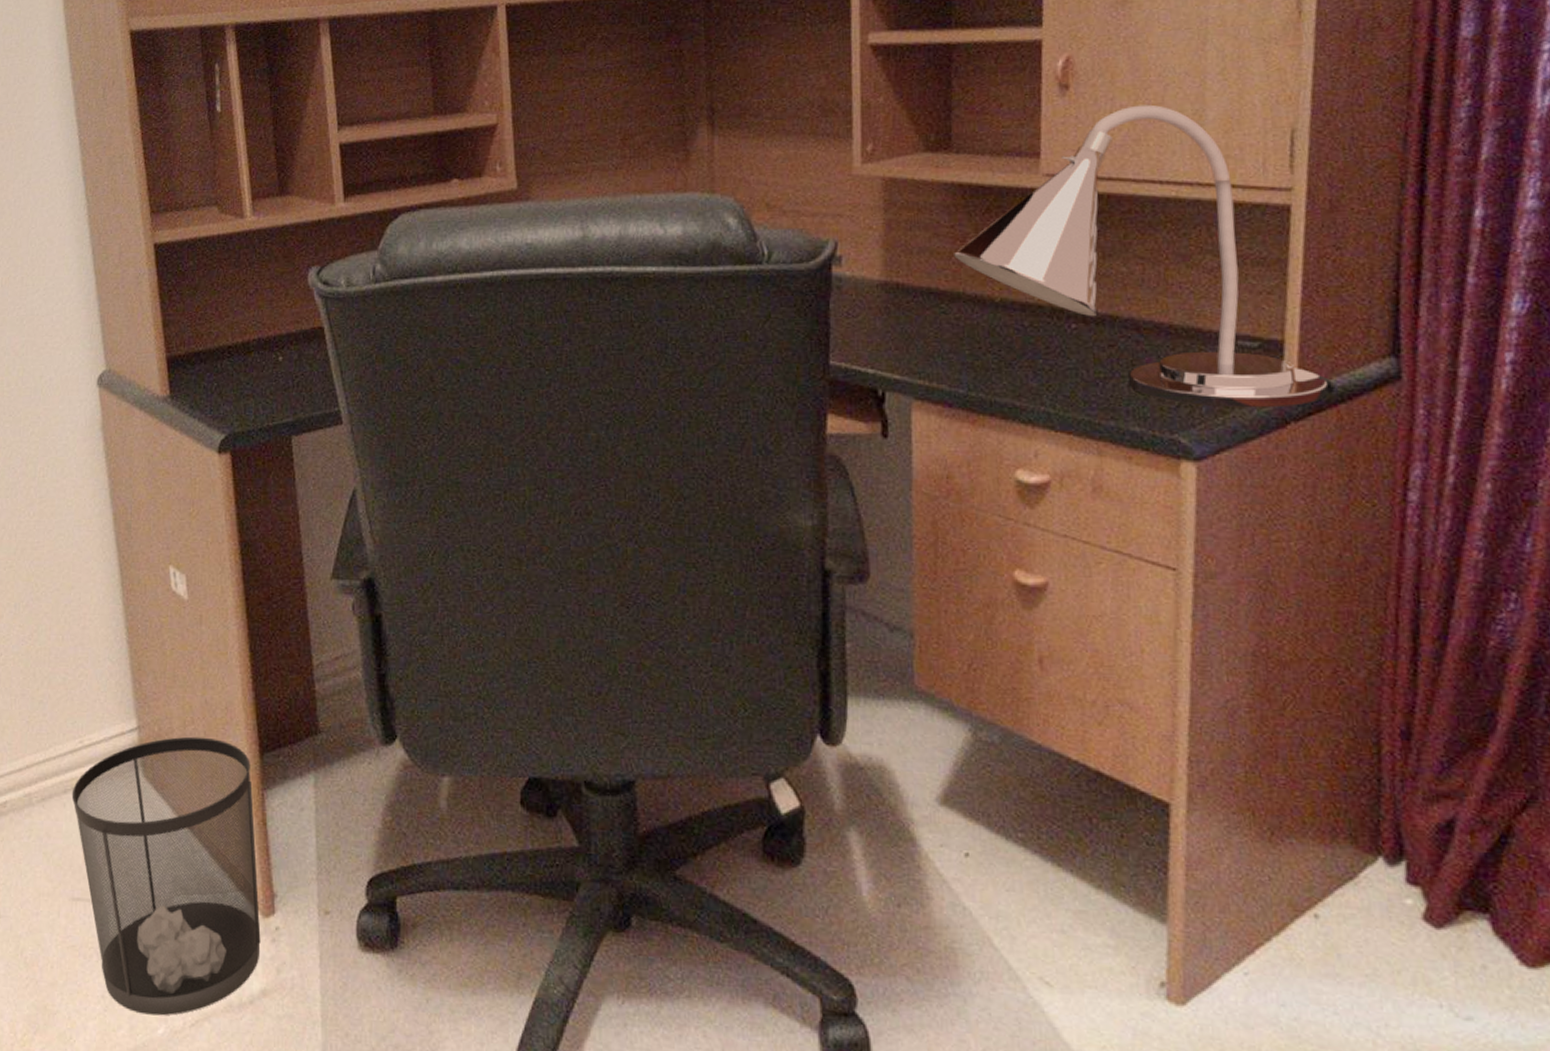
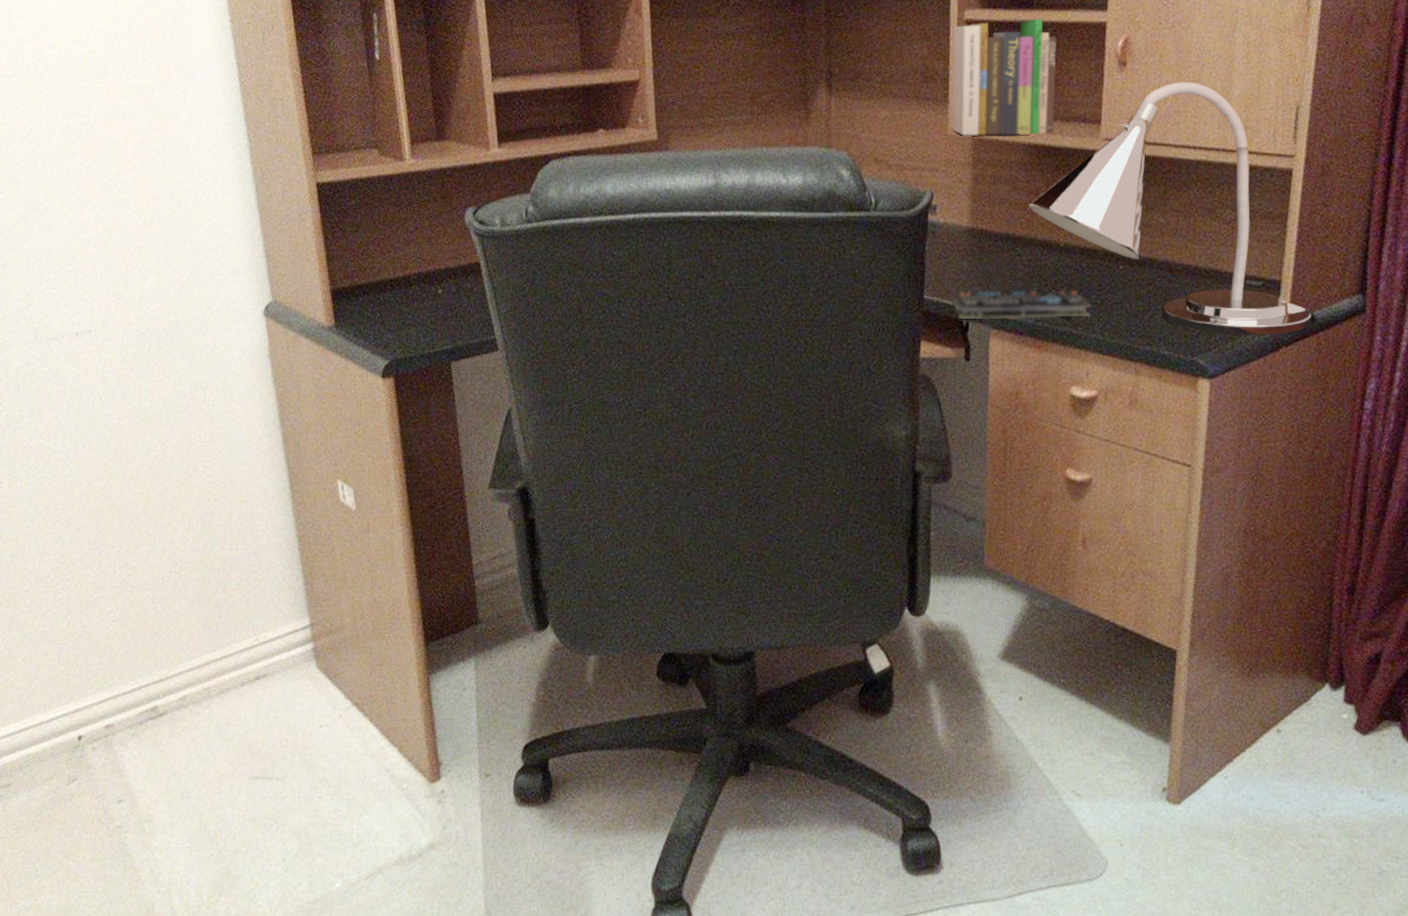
waste bin: present [71,736,261,1016] -> none [249,631,428,872]
books: none [855,38,983,177] -> present [952,18,1058,137]
computer keyboard: none [864,354,1038,389] -> present [952,290,1092,320]

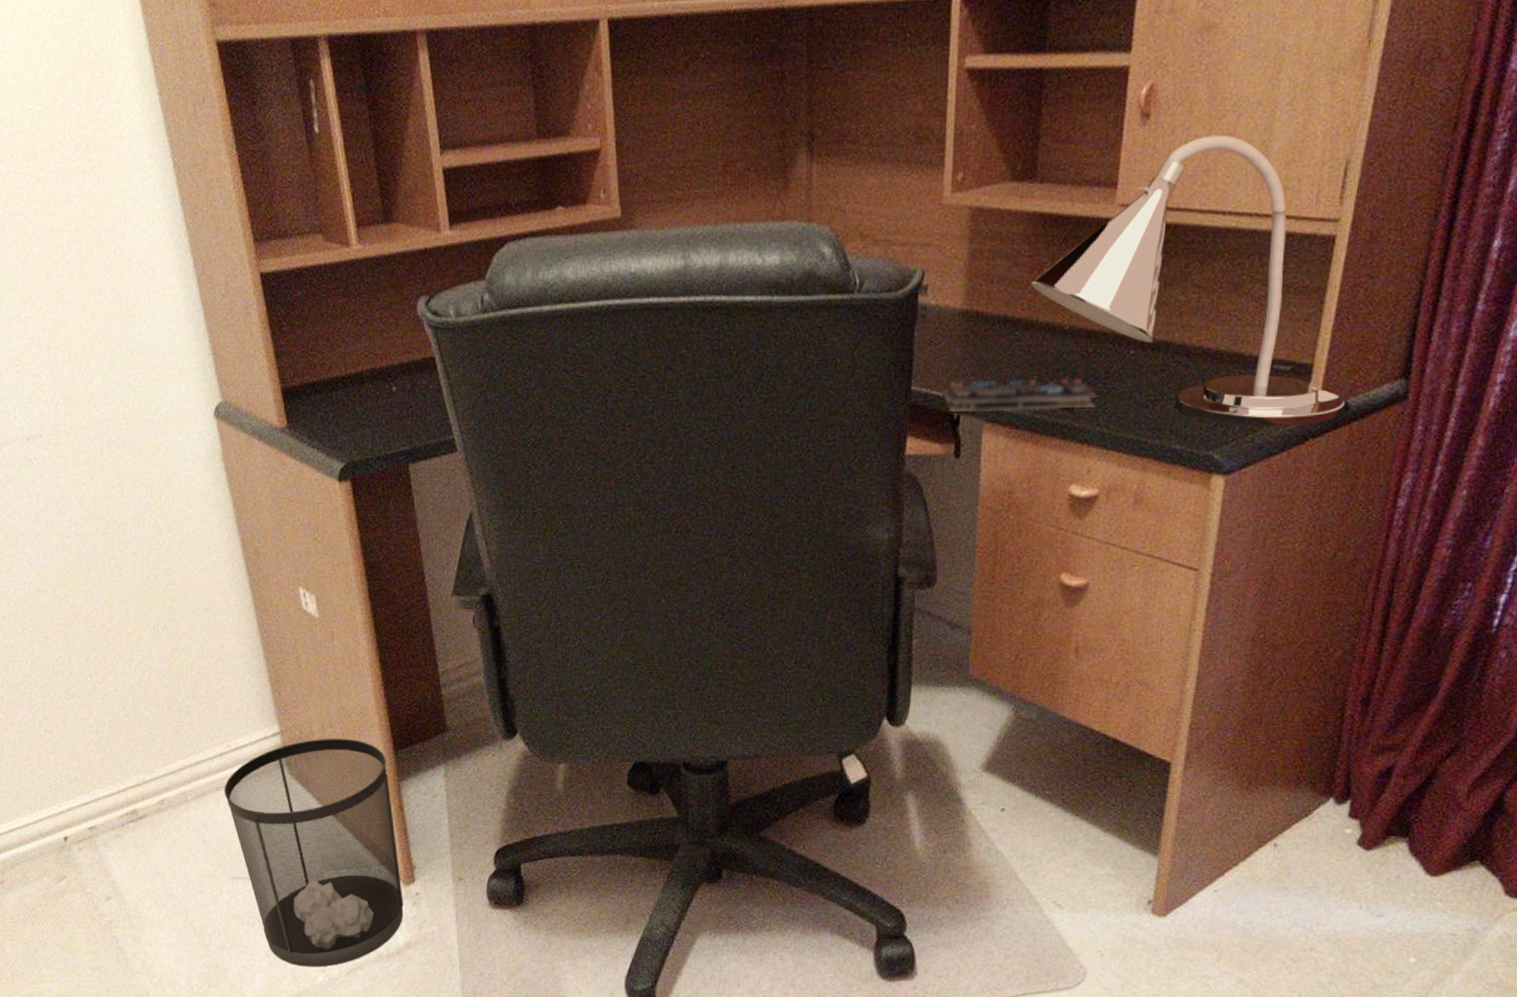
waste bin: none [249,631,428,872] -> present [224,738,404,967]
books: present [952,18,1058,137] -> none [947,63,1072,206]

